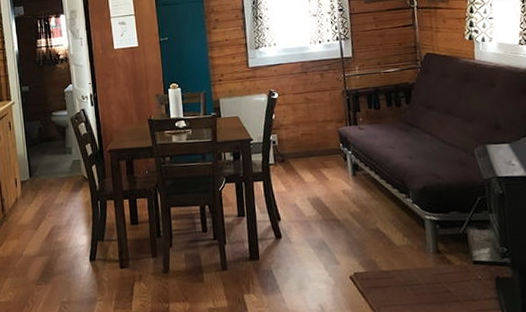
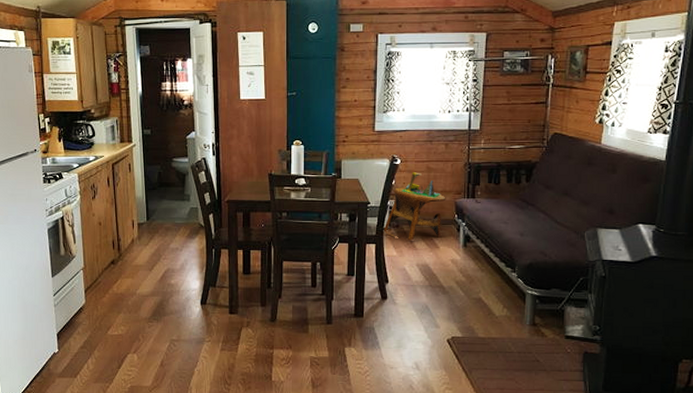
side table: none [269,104,329,175] -> present [383,172,446,241]

